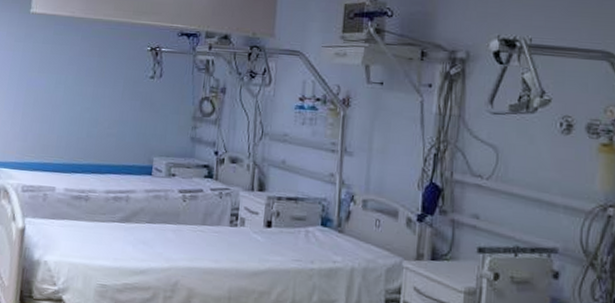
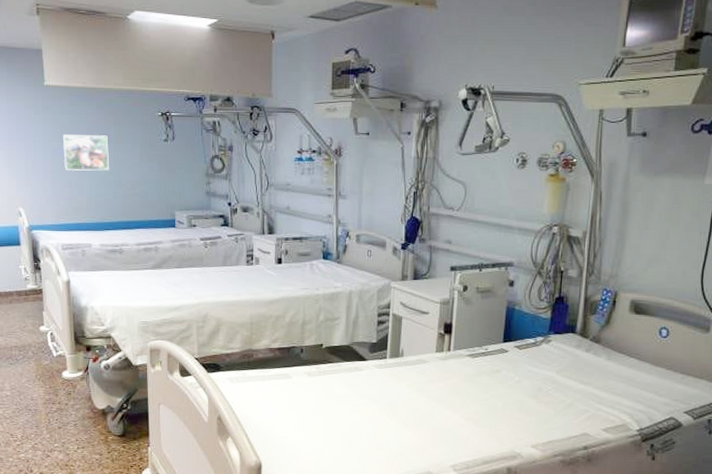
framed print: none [38,65,90,107] -> present [62,135,110,171]

